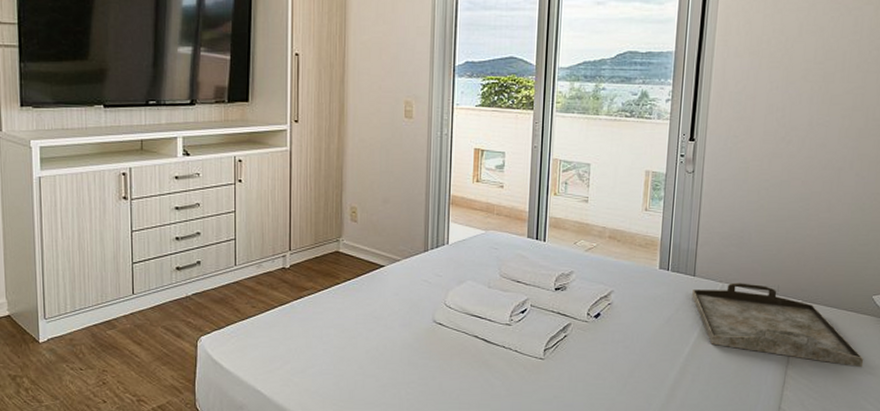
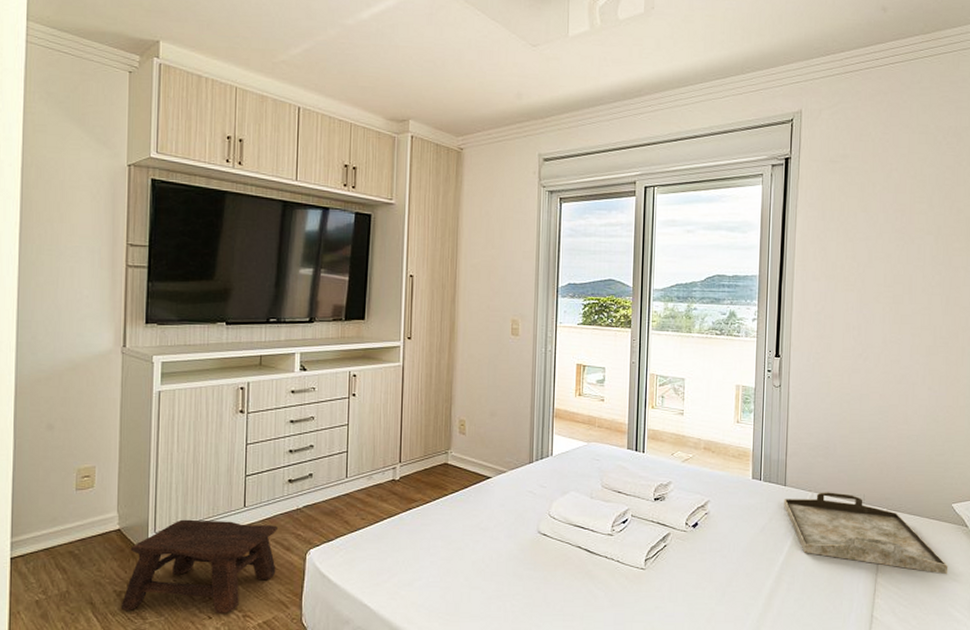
stool: none [16,306,168,399] -> present [120,519,277,615]

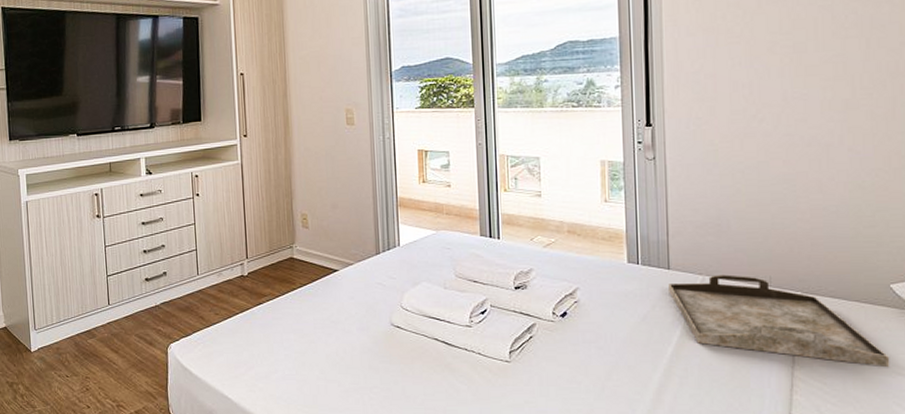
stool: present [120,519,277,615] -> none [13,317,142,404]

